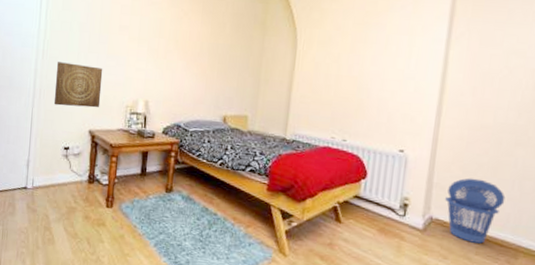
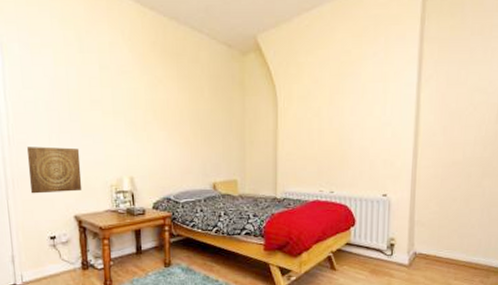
laundry basket: present [445,178,506,244] -> none [426,211,477,270]

